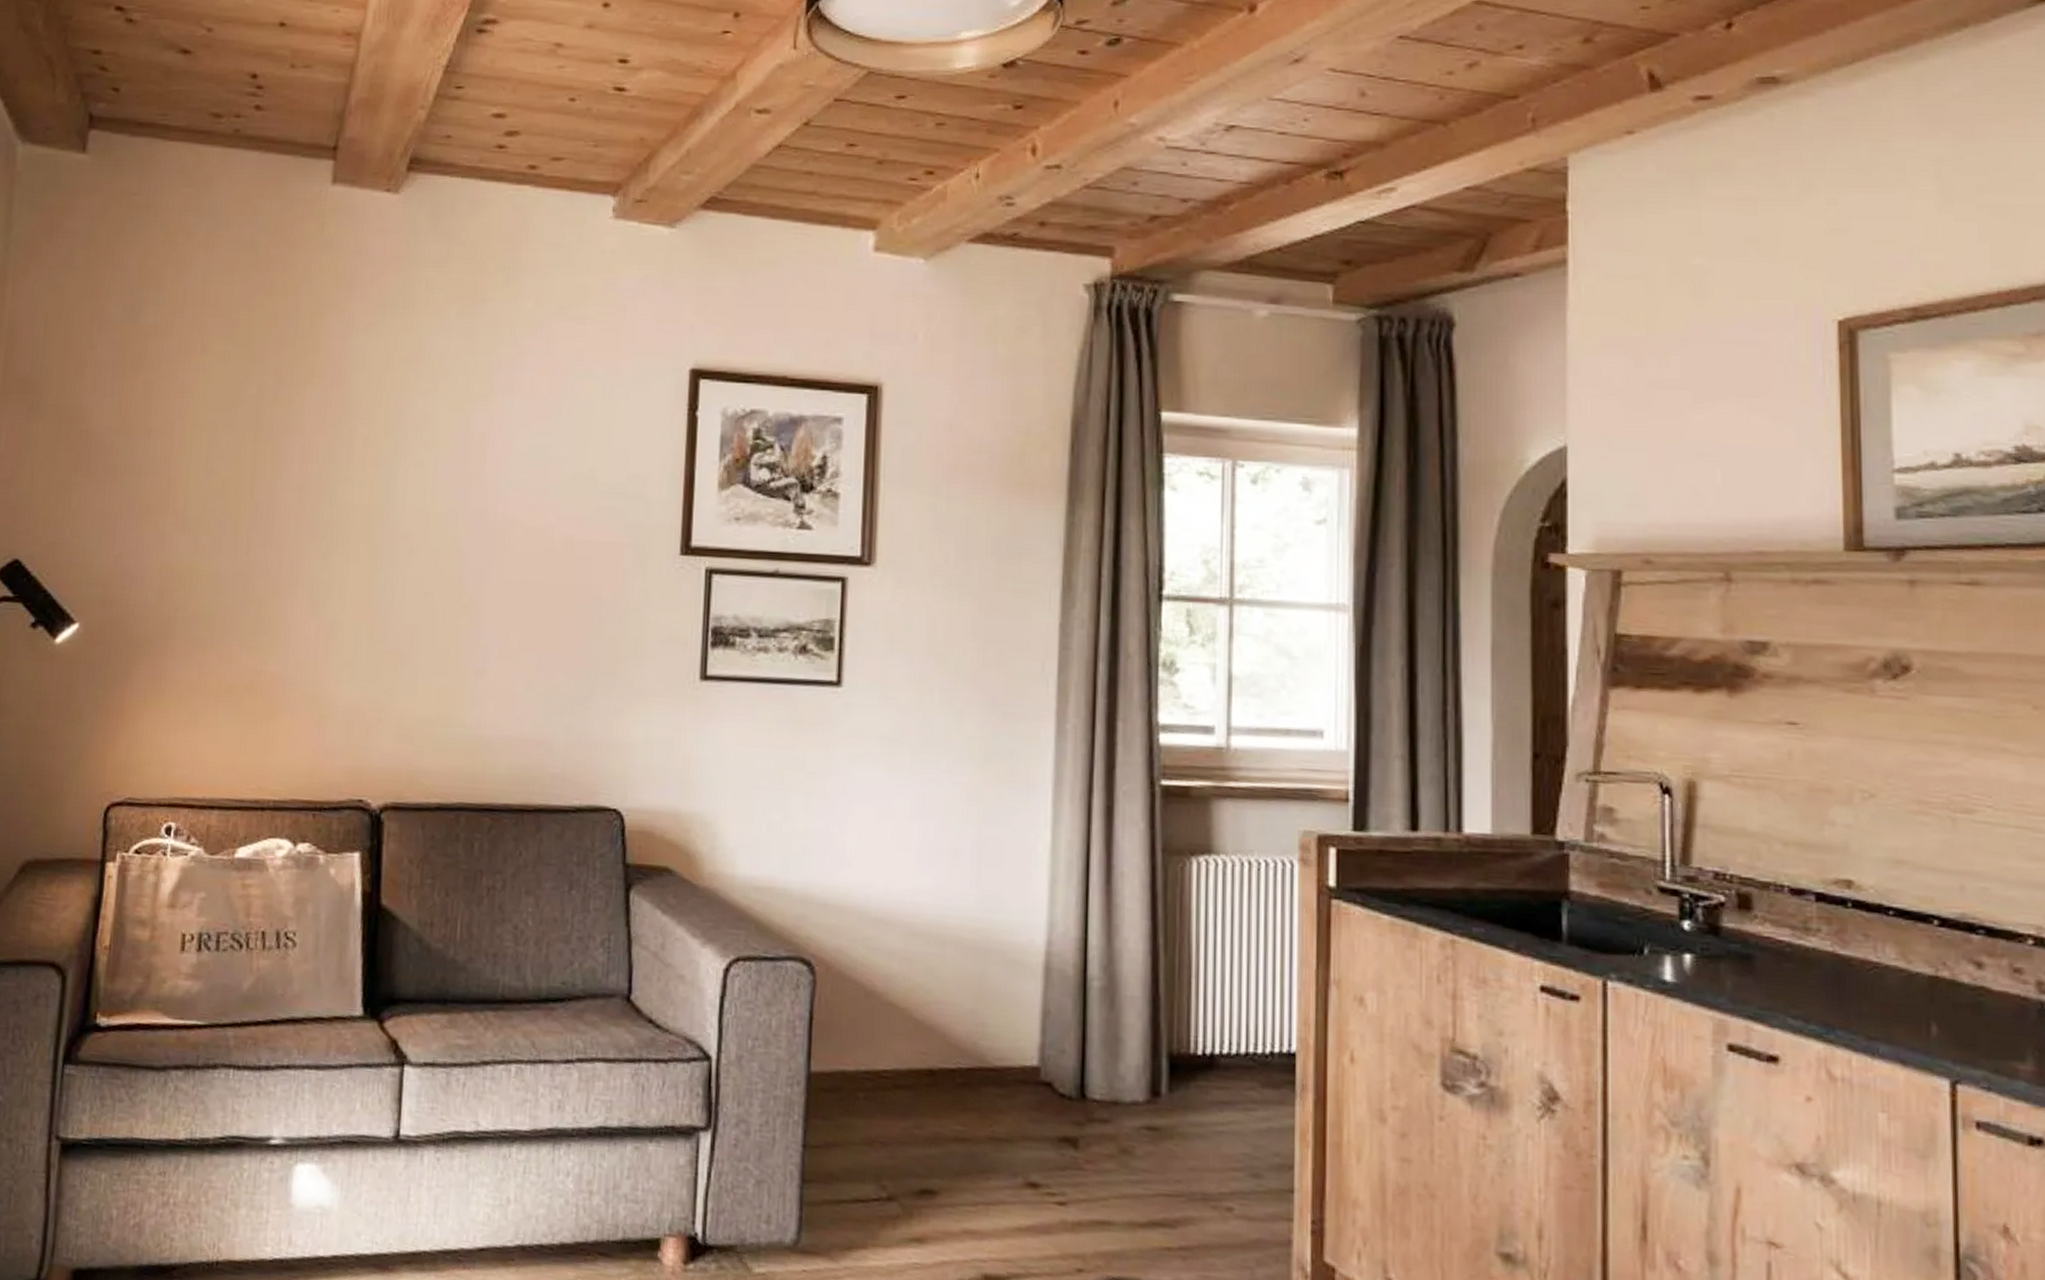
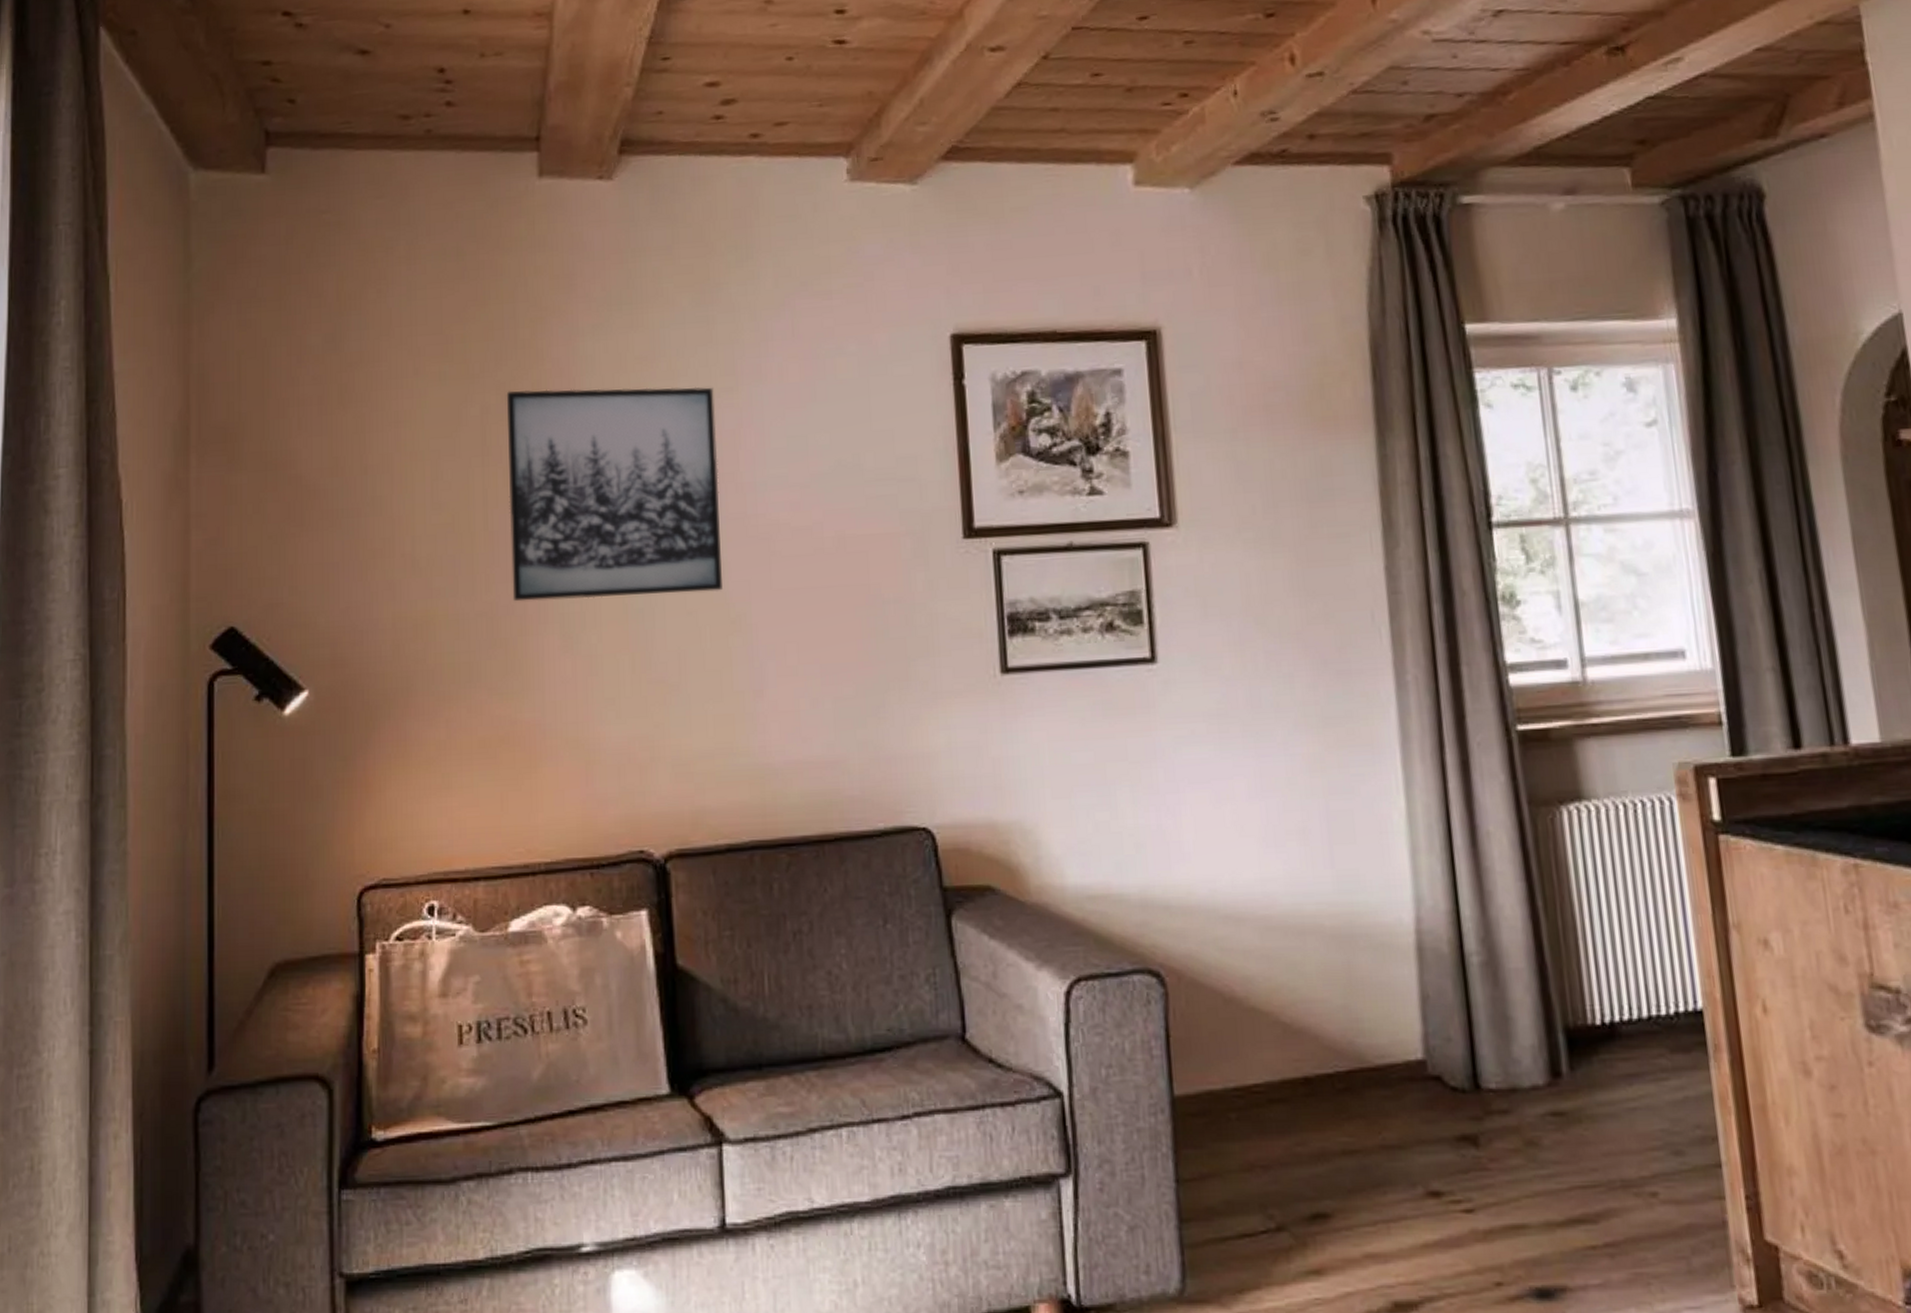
wall art: none [269,375,470,577] -> present [506,387,722,602]

